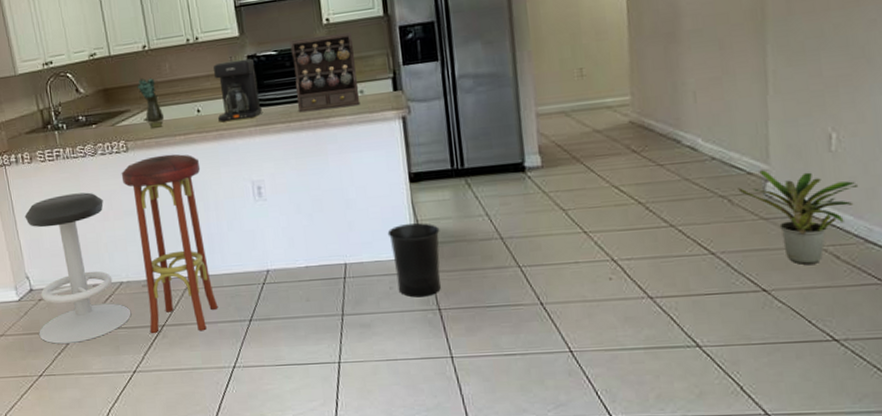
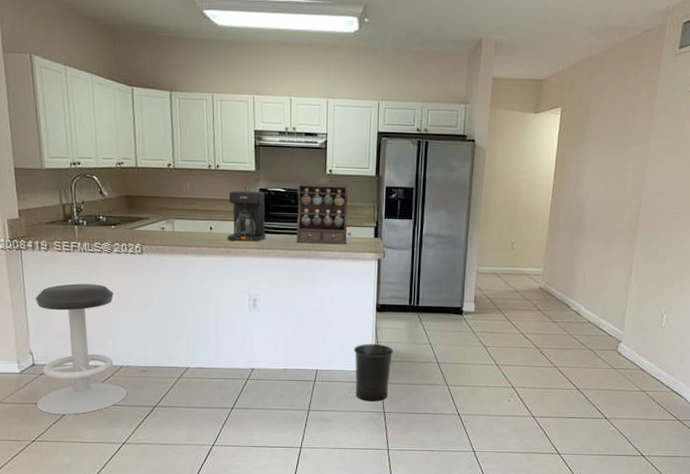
bar stool: present [121,154,219,333] -> none [133,261,206,414]
vase: present [137,77,165,128] -> none [158,191,180,237]
potted plant: present [738,170,859,266] -> none [601,334,674,404]

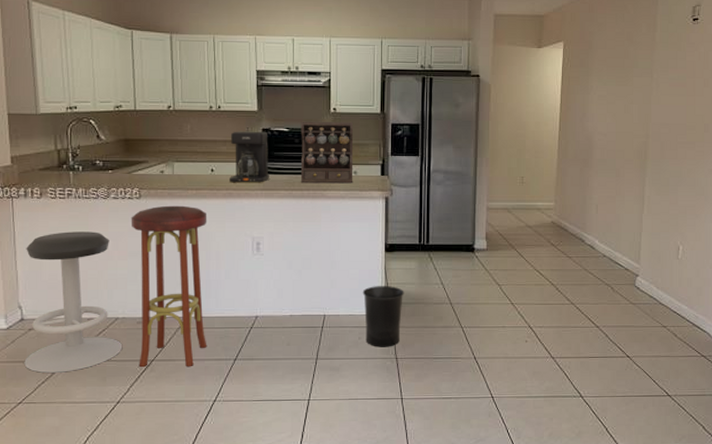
bar stool: none [133,261,206,414] -> present [131,205,207,367]

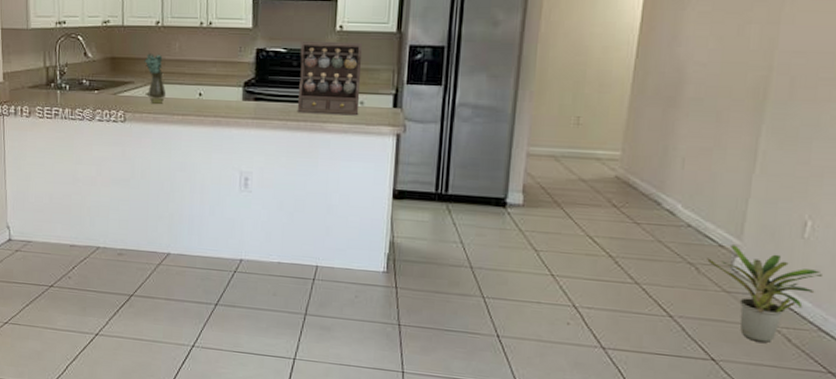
bar stool: present [24,231,123,374] -> none [11,153,103,298]
bar stool: present [131,205,207,367] -> none [114,131,193,307]
vase: none [157,134,180,180] -> present [144,52,166,104]
coffee maker: present [230,131,269,183] -> none [218,50,263,111]
waste bin: present [362,286,404,347] -> none [362,238,414,311]
potted plant: none [618,268,693,340] -> present [707,245,824,343]

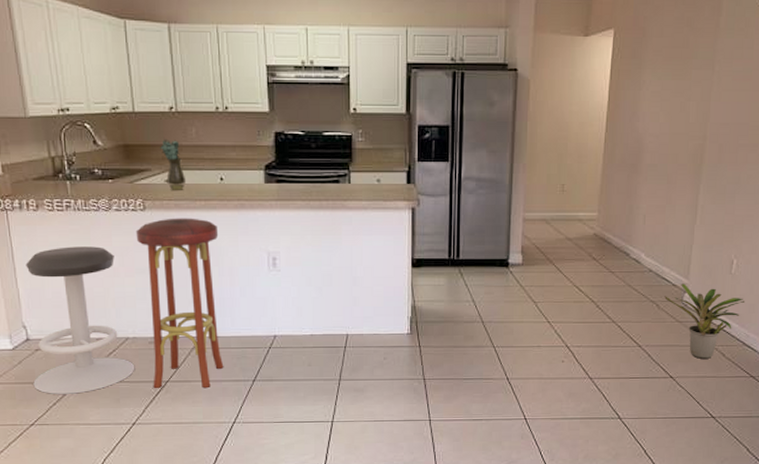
bar stool: none [11,153,103,298] -> present [26,246,135,395]
bar stool: none [114,131,193,307] -> present [136,218,224,389]
spice rack: present [298,40,363,116] -> none [317,123,376,193]

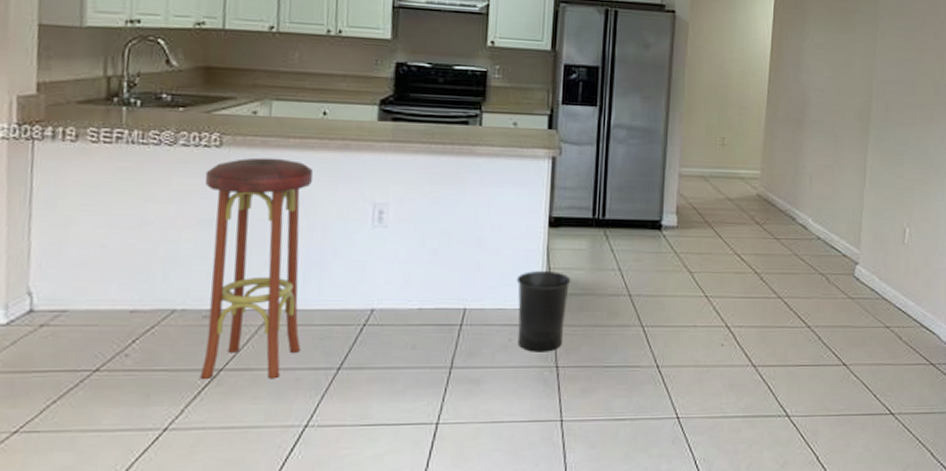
bar stool: present [26,246,135,395] -> none [27,189,179,389]
vase: present [160,138,187,190] -> none [251,62,280,124]
waste bin: none [387,304,433,368] -> present [516,271,571,352]
potted plant: present [664,283,746,360] -> none [834,254,921,344]

